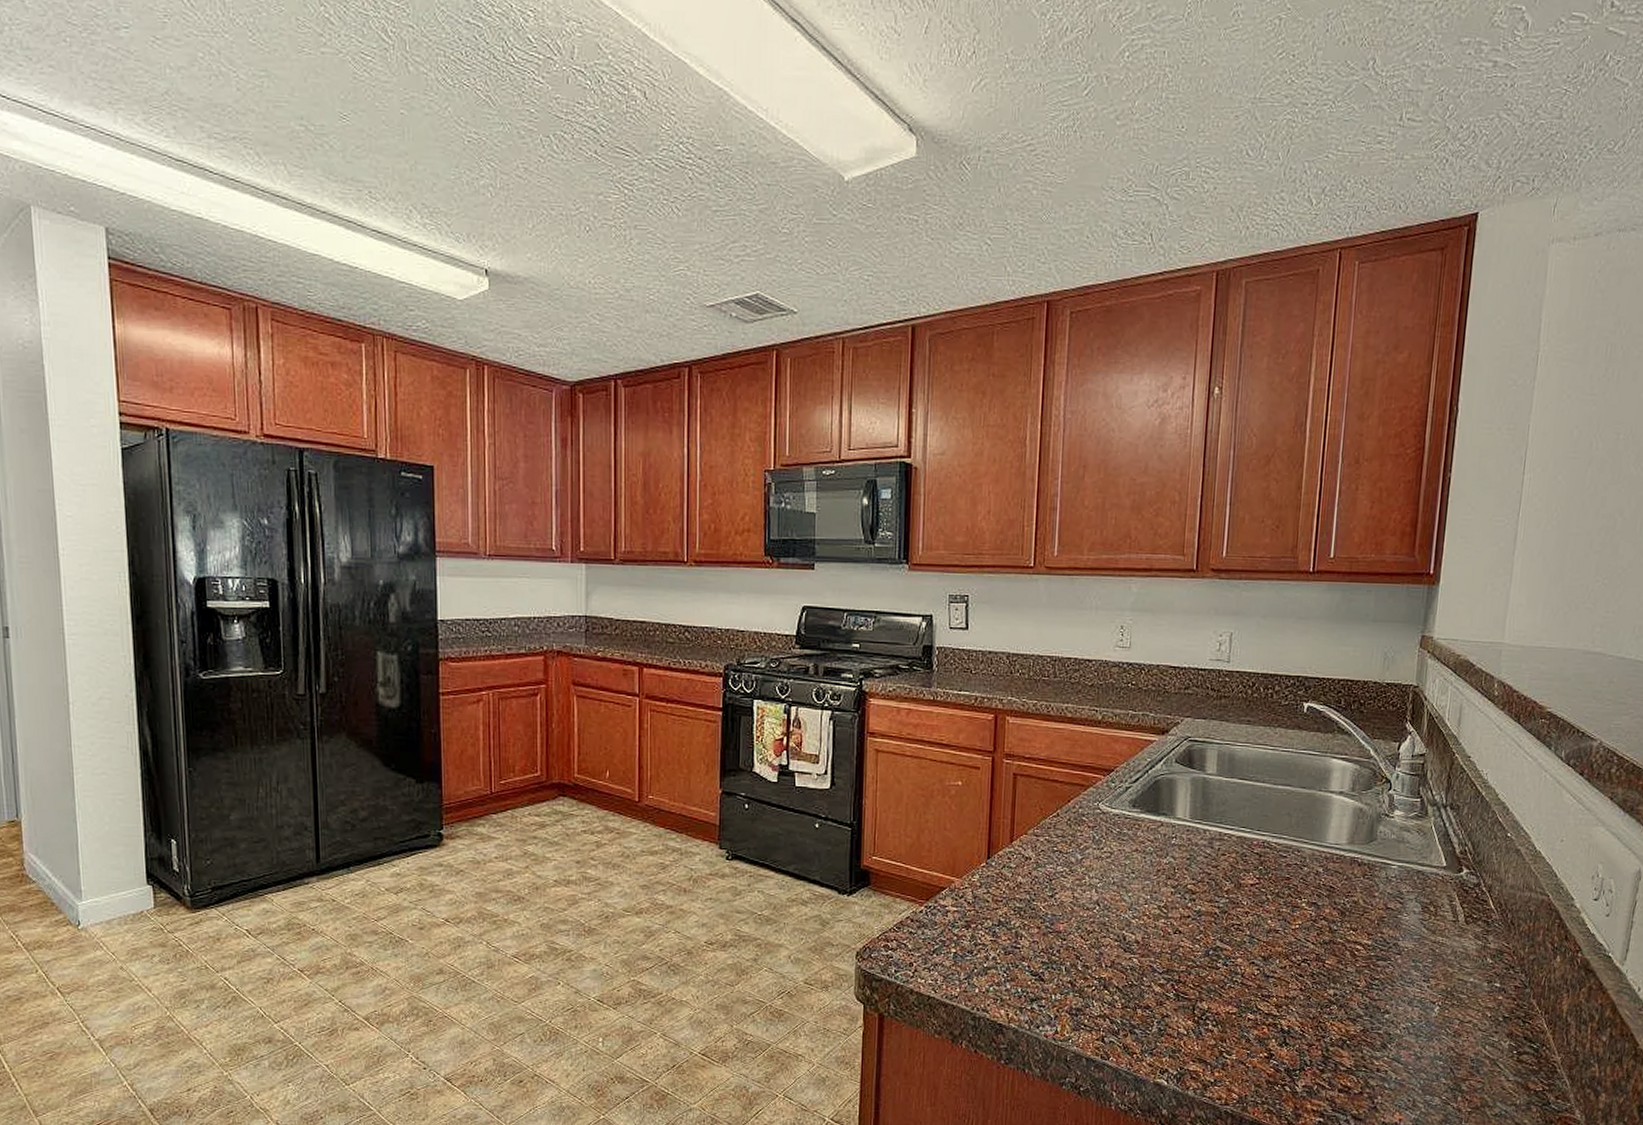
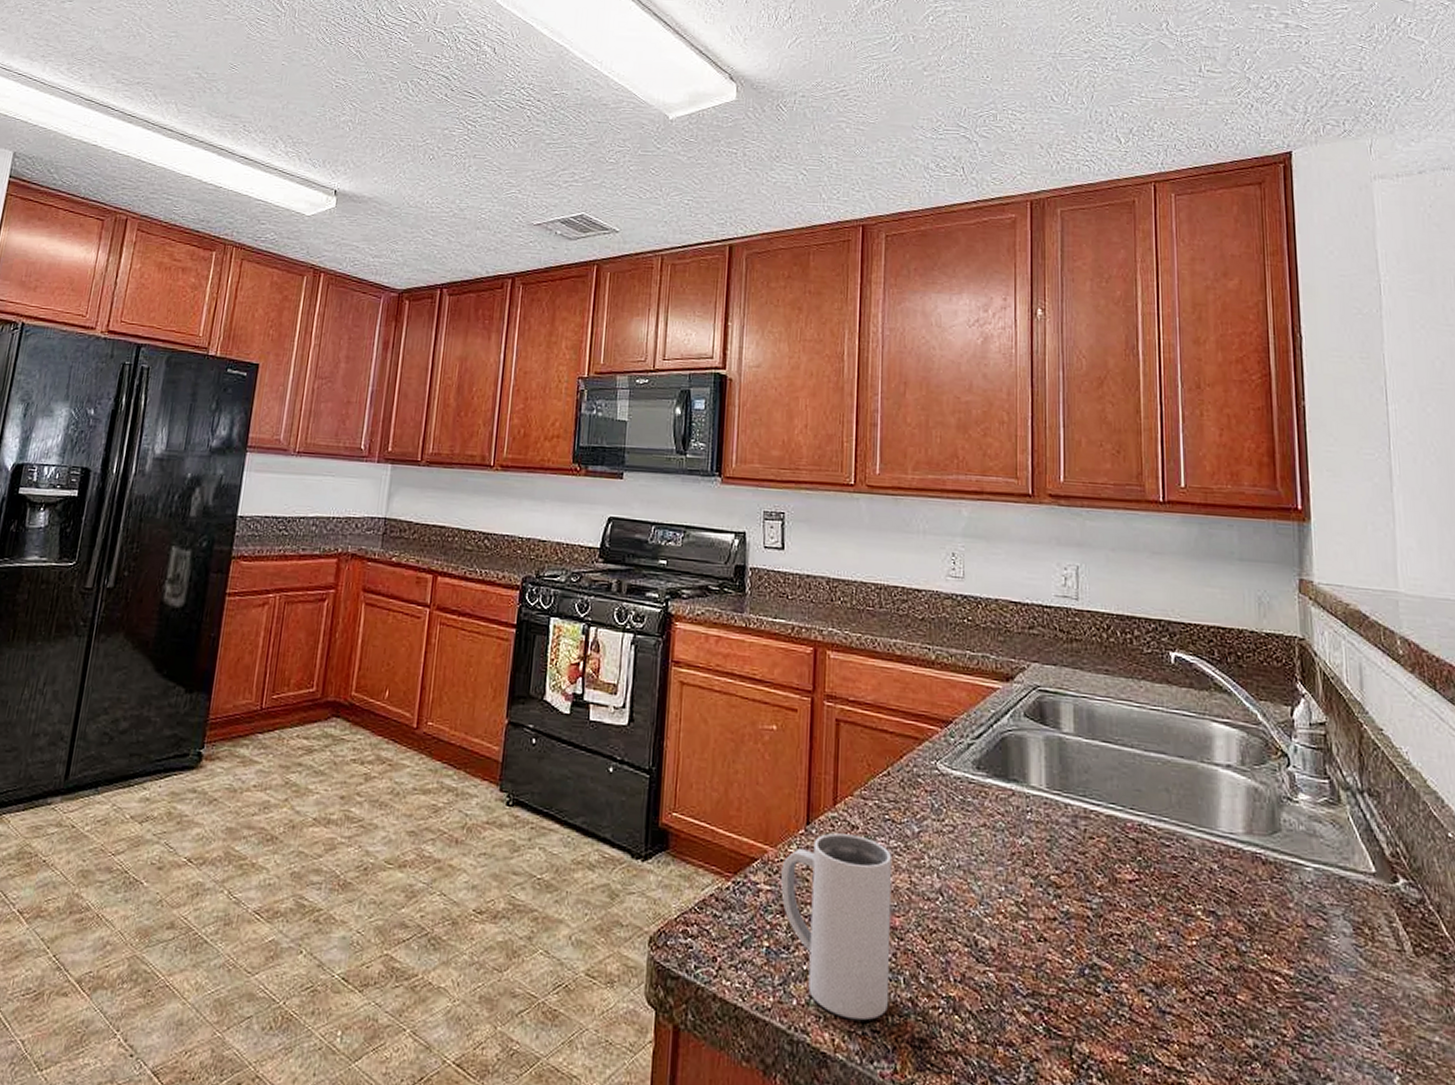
mug: none [965,864,1059,1000] -> present [781,833,893,1021]

